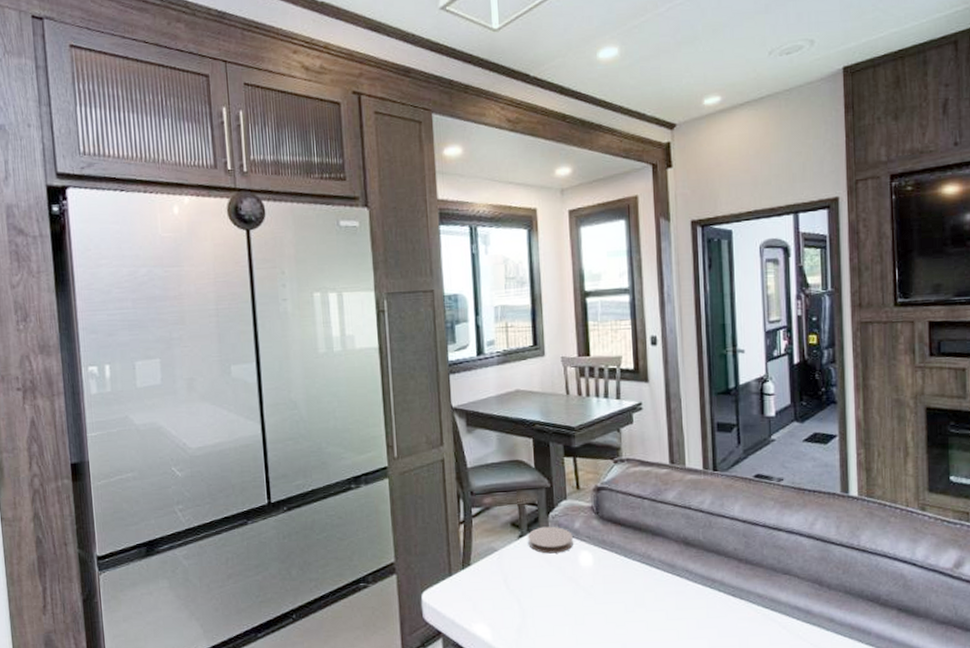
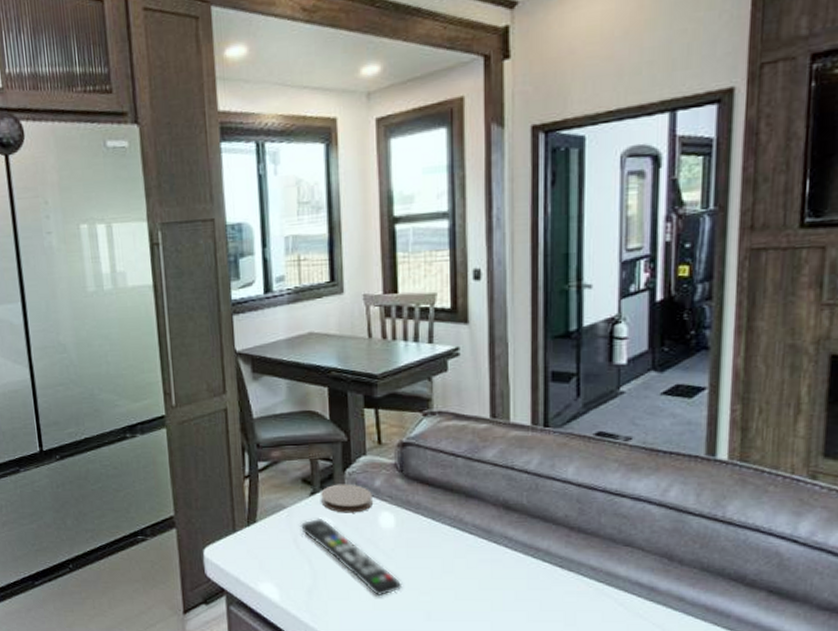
remote control: none [509,558,601,632] -> present [300,517,403,597]

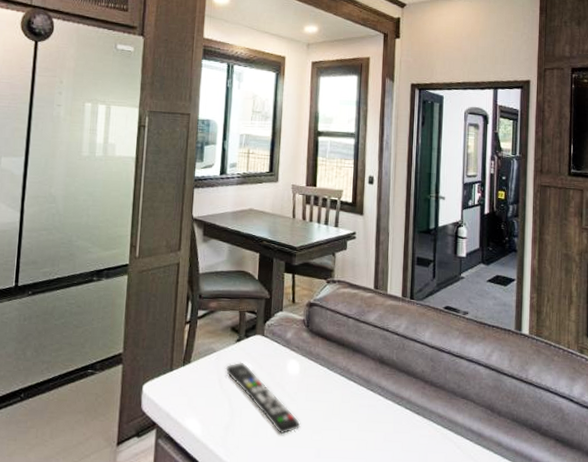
coaster: present [321,484,372,513] -> none [244,333,284,360]

